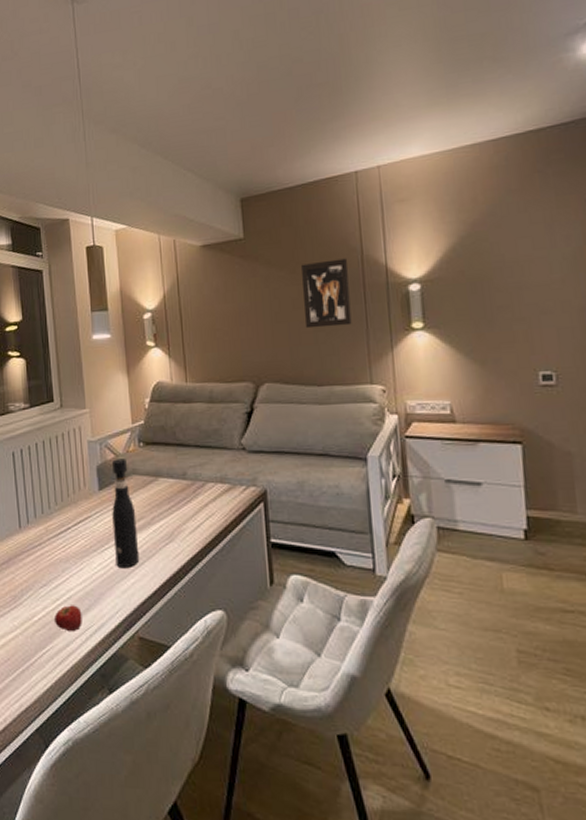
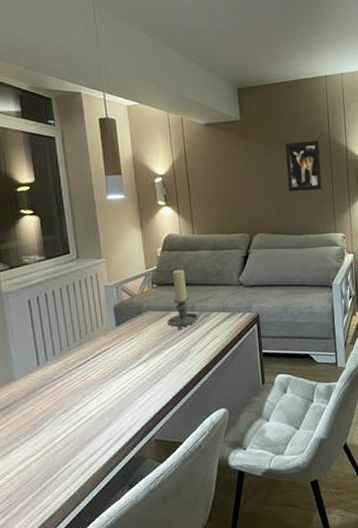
fruit: present [53,605,82,632] -> none [75,423,103,447]
pepper grinder: present [112,459,140,569] -> none [128,298,155,388]
candle holder: none [155,425,192,502] -> present [167,269,199,331]

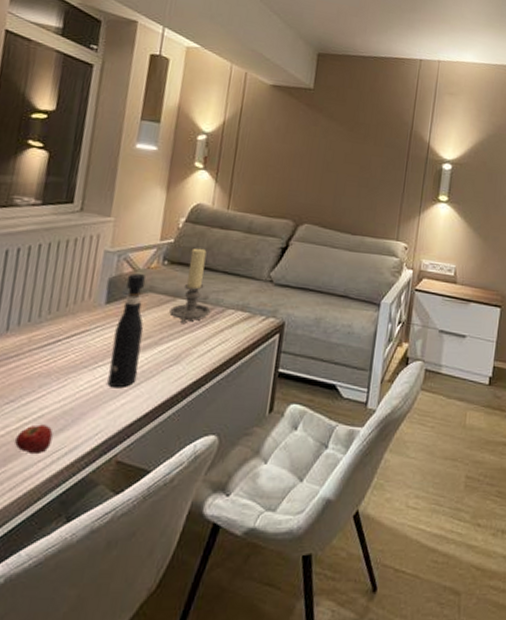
fruit: none [75,423,103,447] -> present [14,424,53,455]
pepper grinder: none [128,298,155,388] -> present [107,273,145,388]
wall art: present [285,140,322,192] -> none [351,125,399,187]

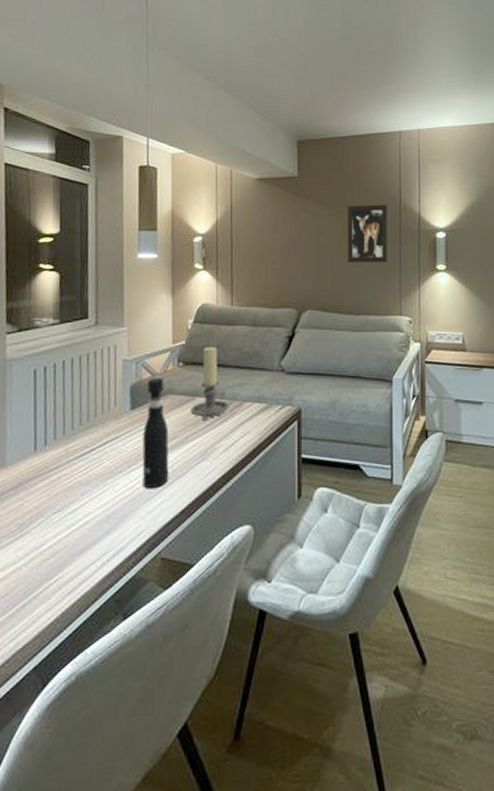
fruit: present [14,424,53,455] -> none [66,530,100,559]
wall art: none [351,125,399,187] -> present [347,204,388,263]

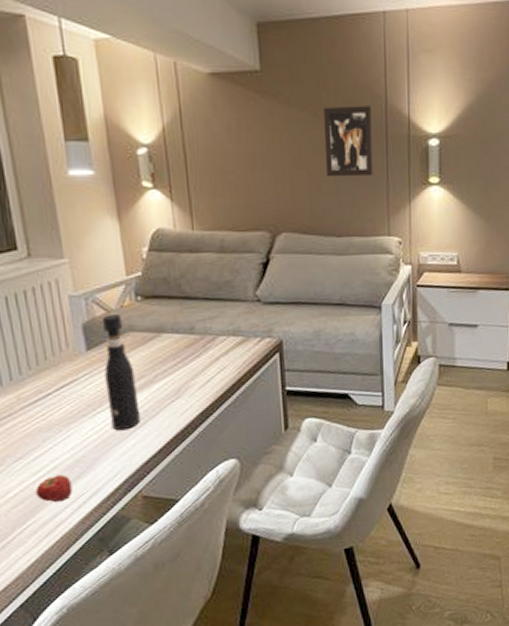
fruit: none [66,530,100,559] -> present [34,474,73,503]
candle holder: present [191,346,229,422] -> none [157,277,201,359]

